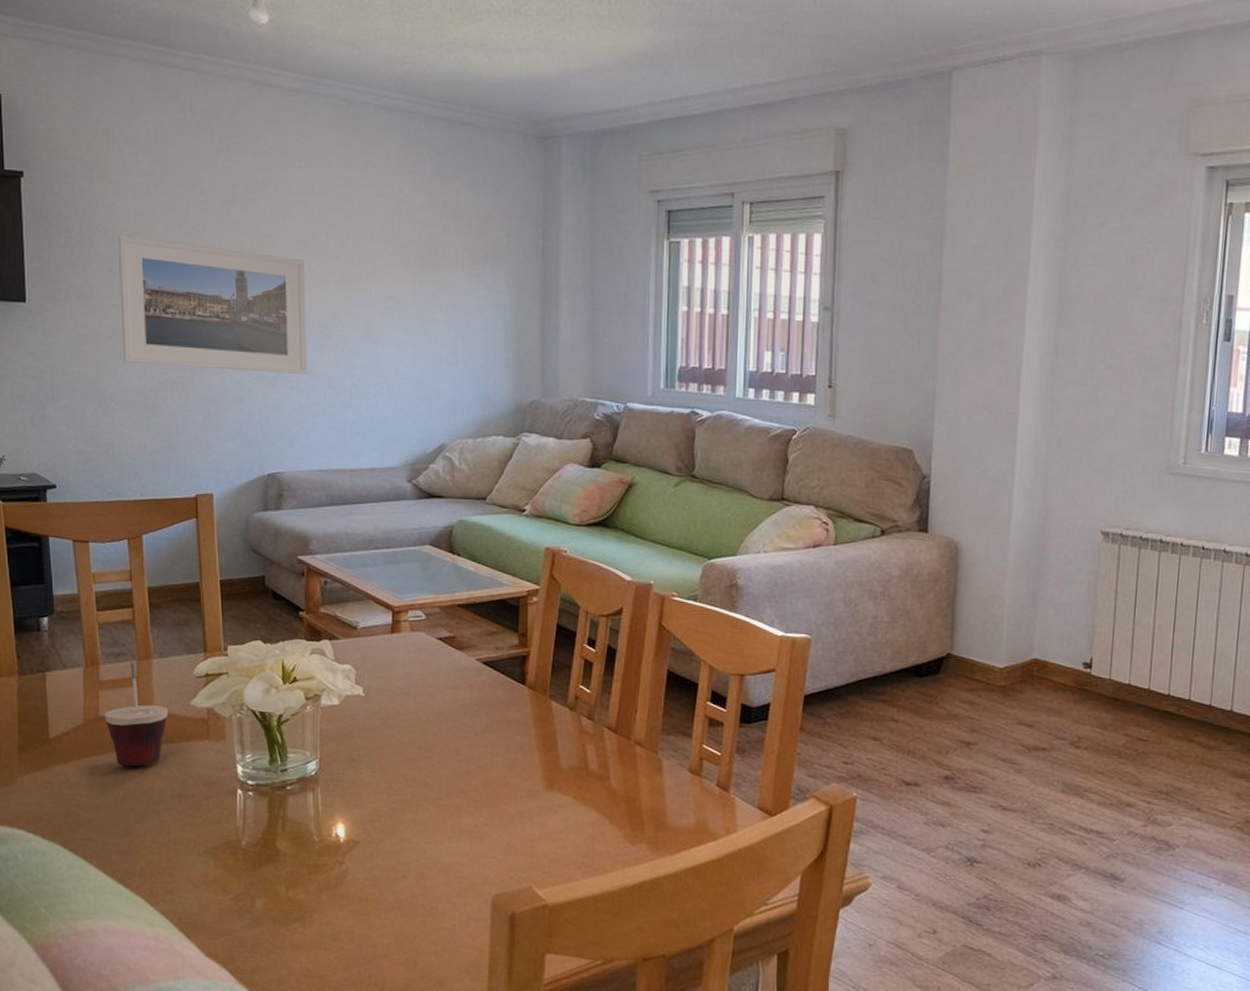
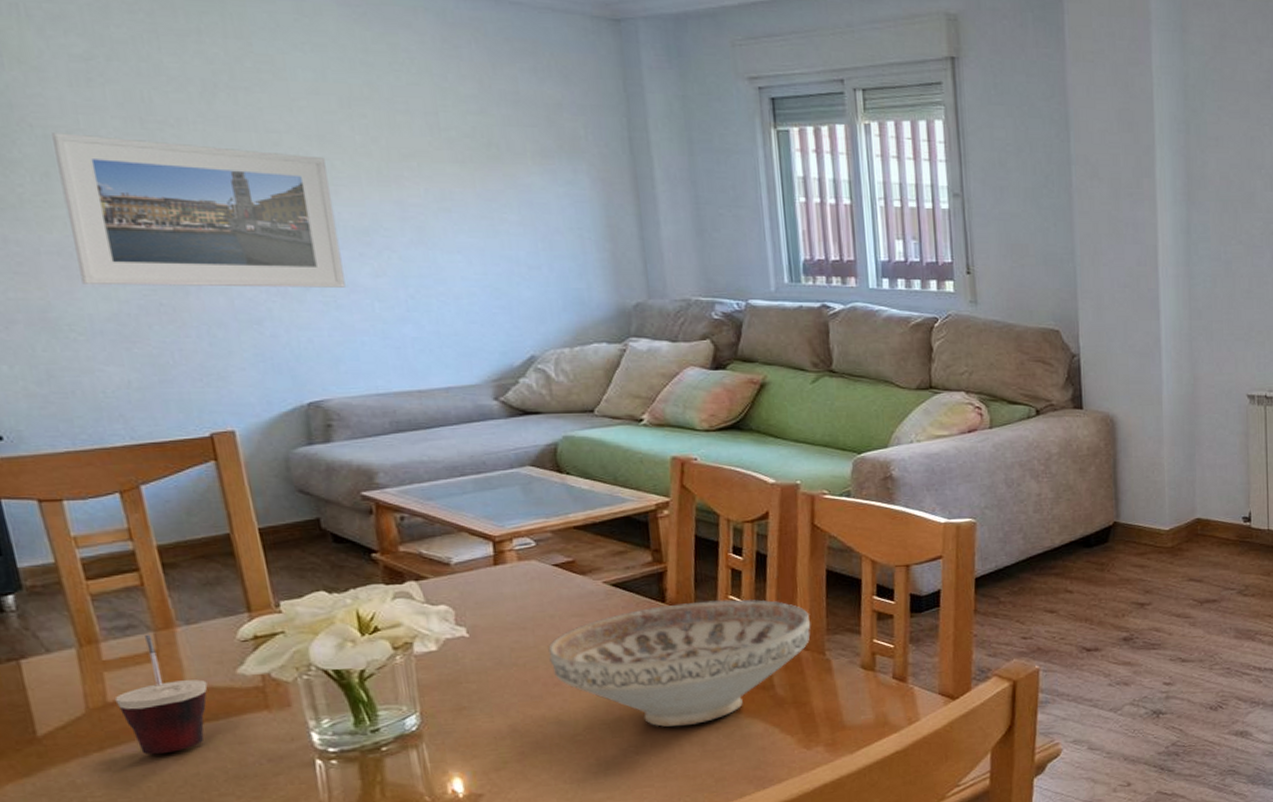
decorative bowl: none [425,687,648,805] -> present [548,599,811,728]

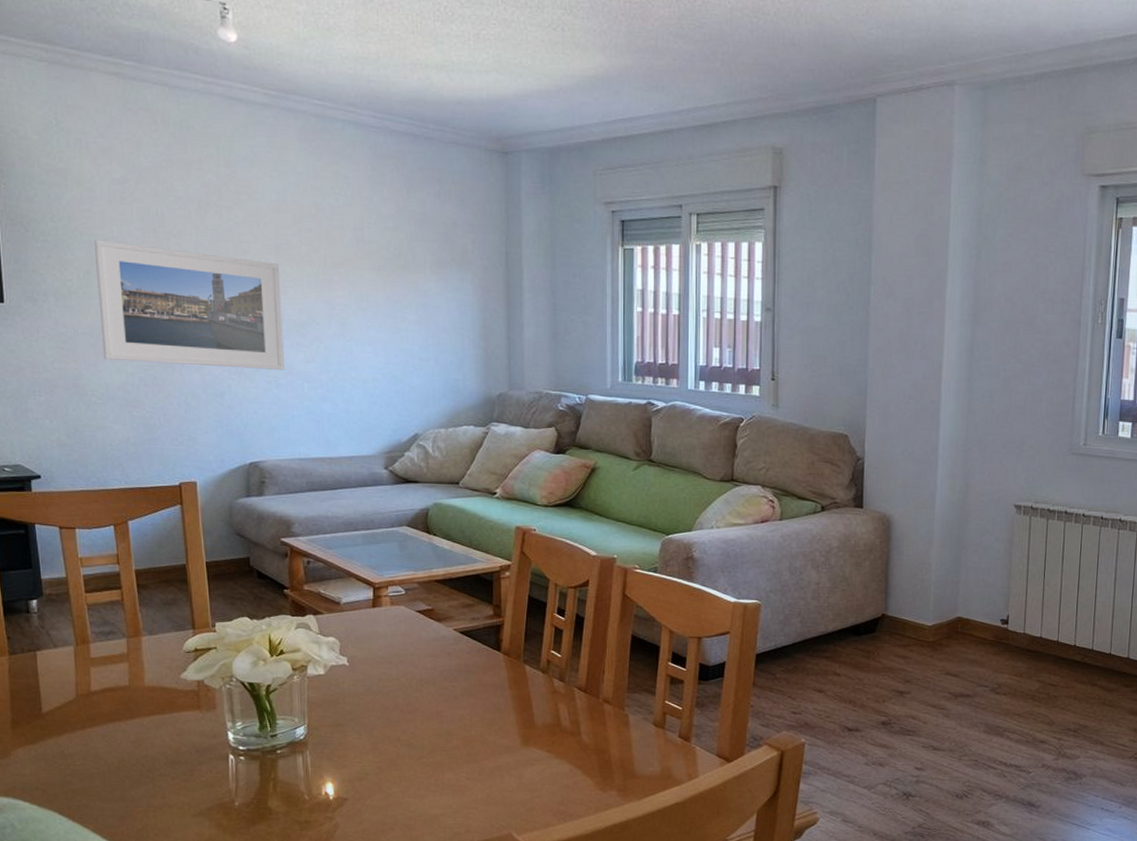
cup: present [114,634,208,755] -> none [96,640,160,737]
decorative bowl: present [548,599,811,728] -> none [407,653,615,760]

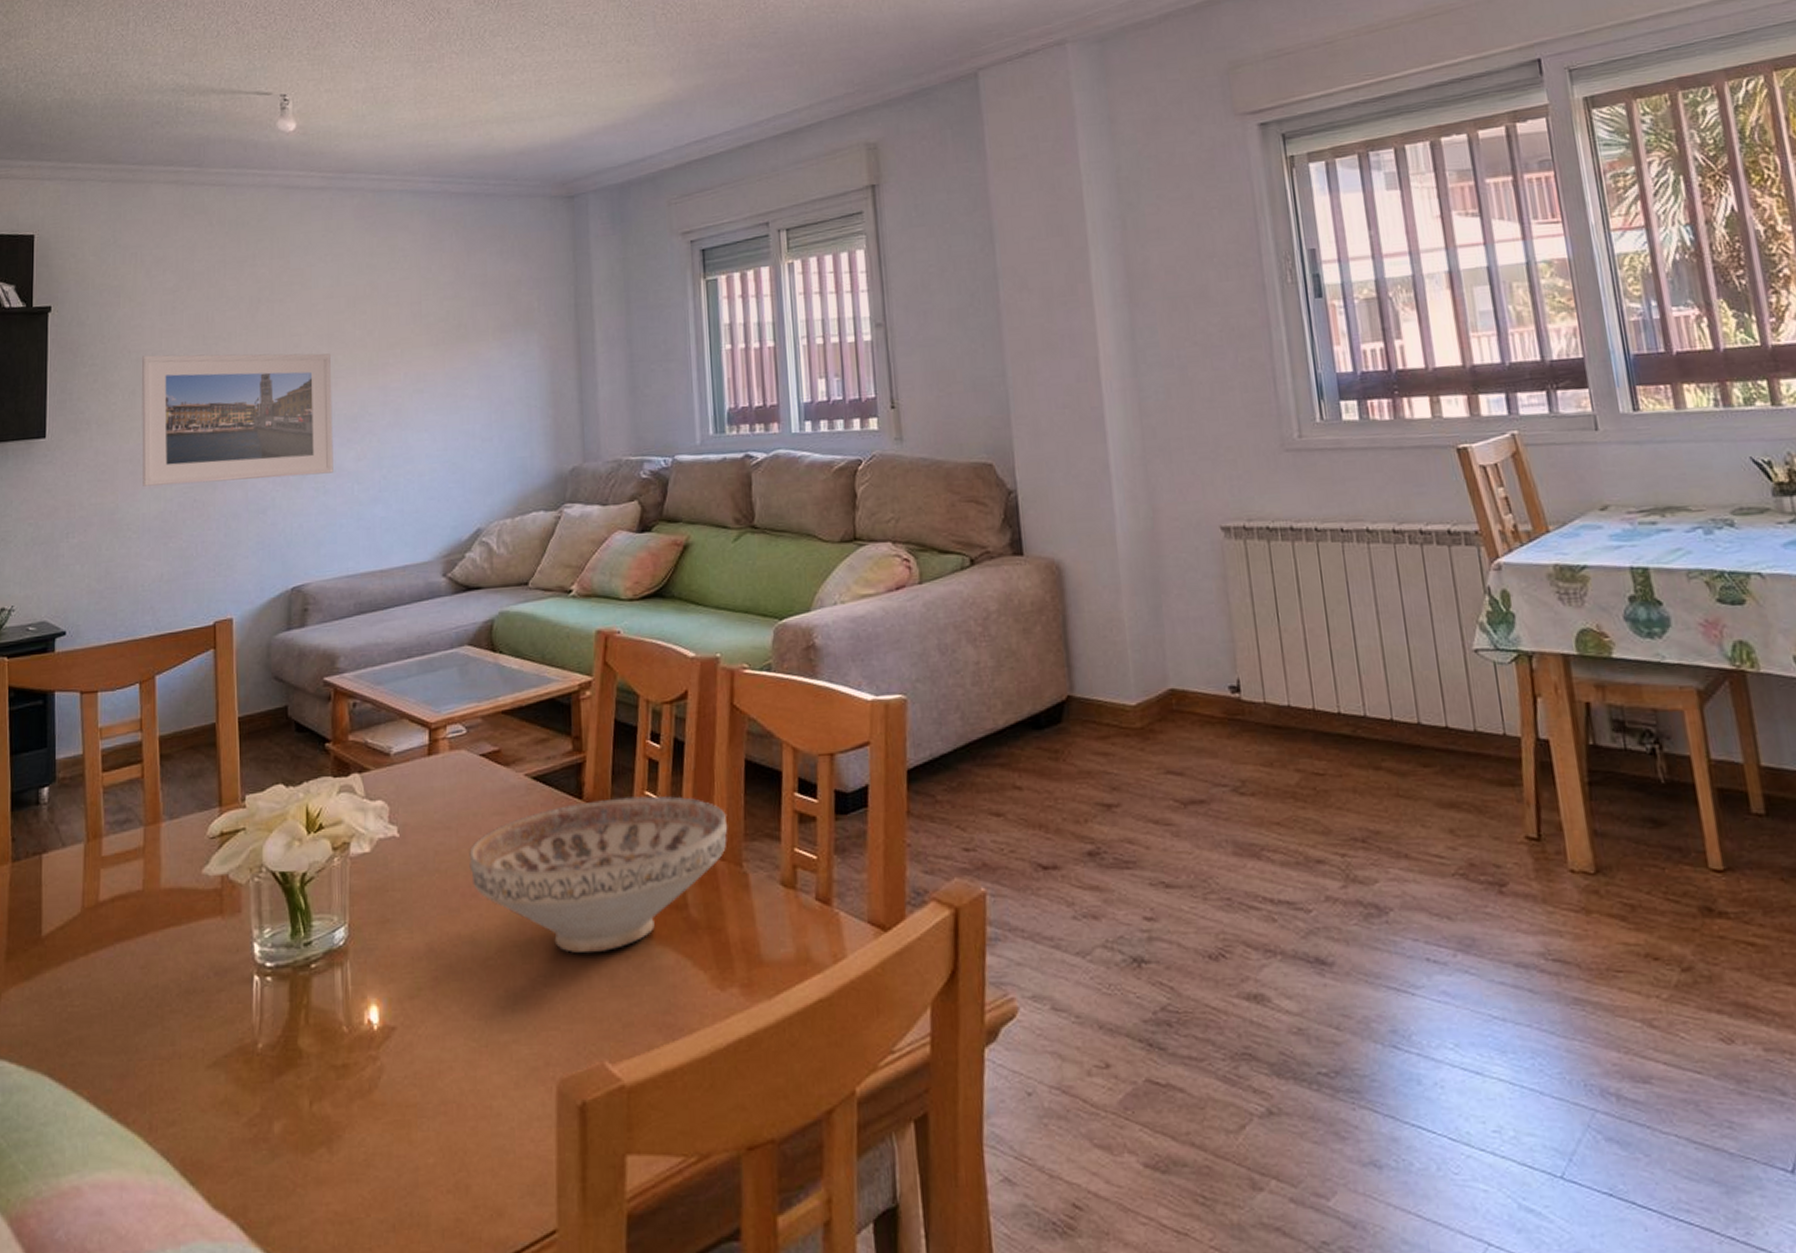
decorative bowl: none [407,653,615,760] -> present [469,796,728,954]

